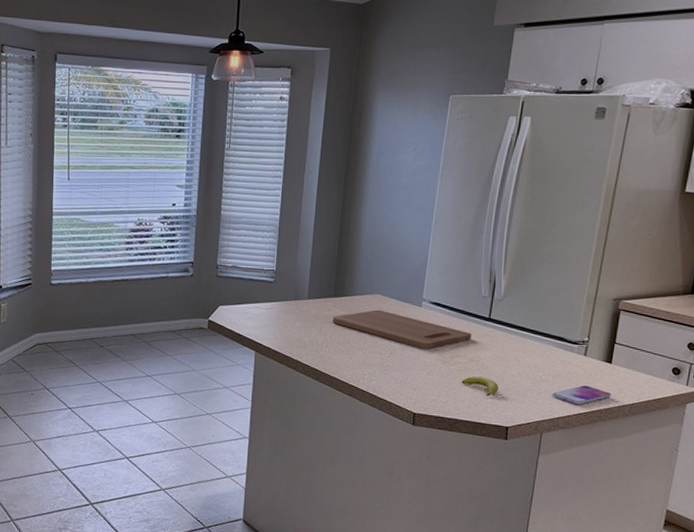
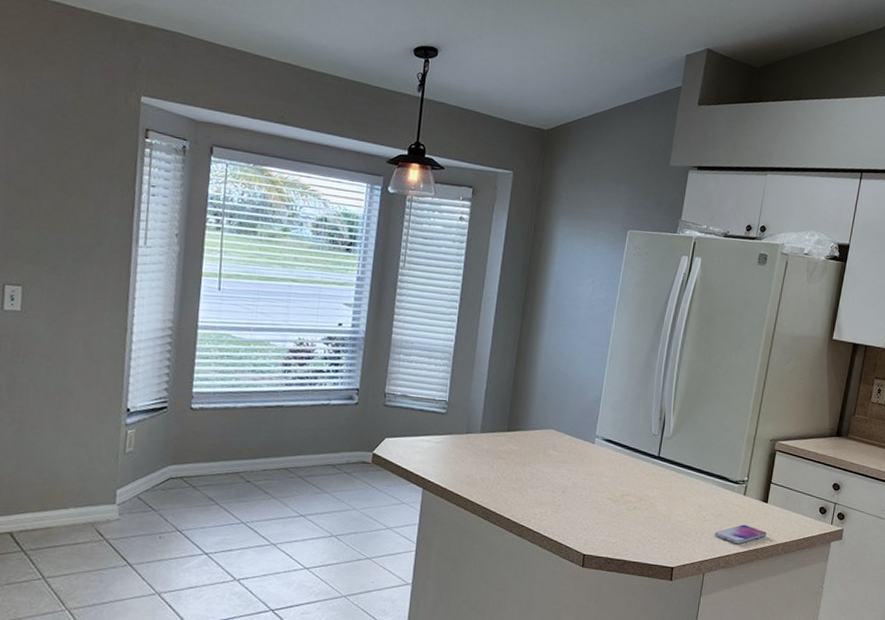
cutting board: present [332,309,471,349] -> none [505,445,641,488]
banana: present [461,376,499,396] -> none [630,516,665,536]

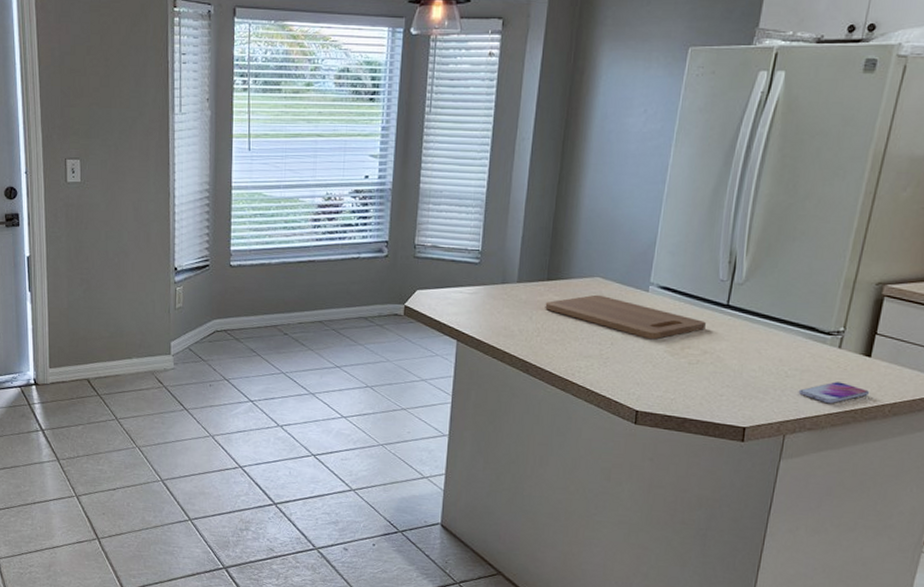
cutting board: none [505,445,641,488] -> present [545,294,706,340]

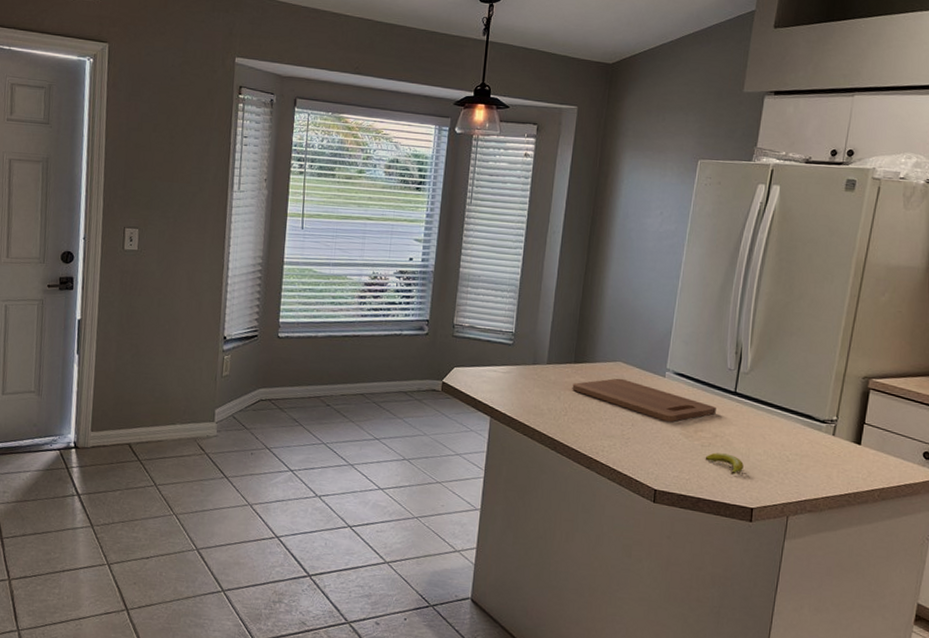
banana: none [692,370,736,393] -> present [705,453,744,474]
smartphone: present [798,381,870,404] -> none [799,467,861,488]

